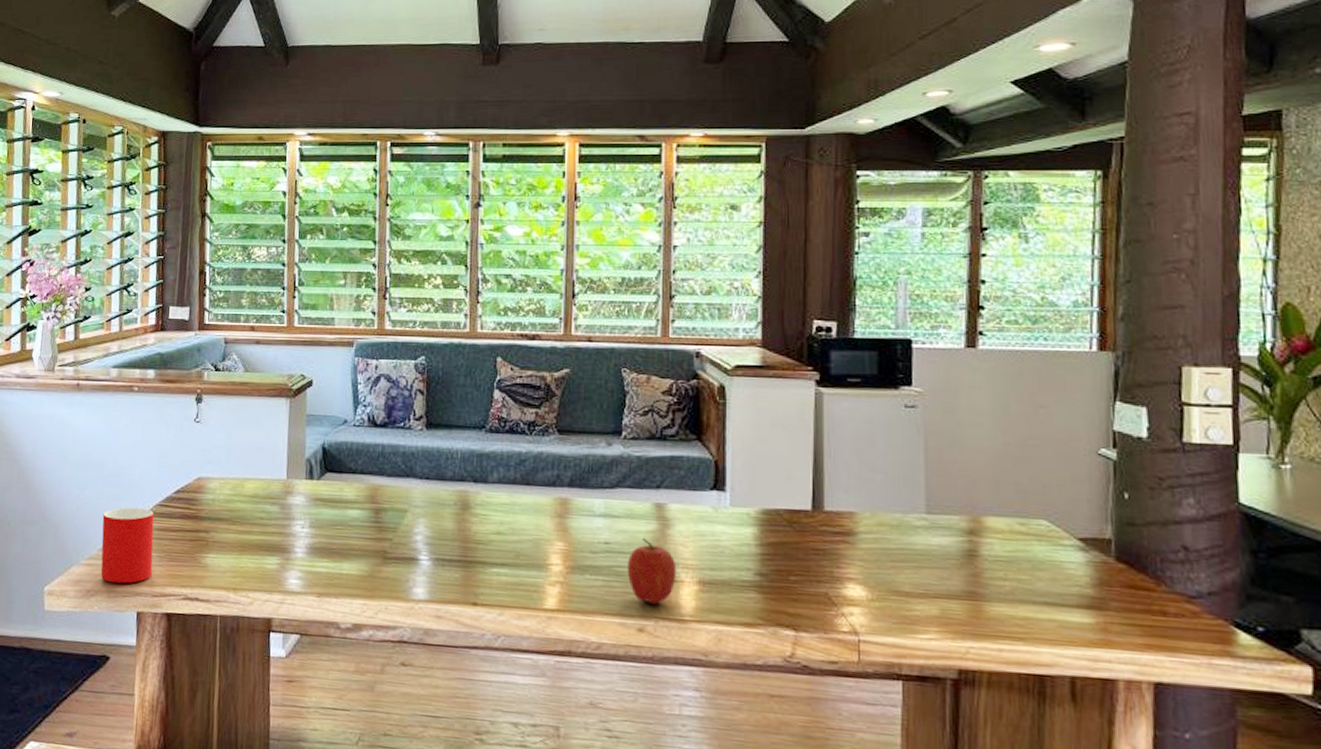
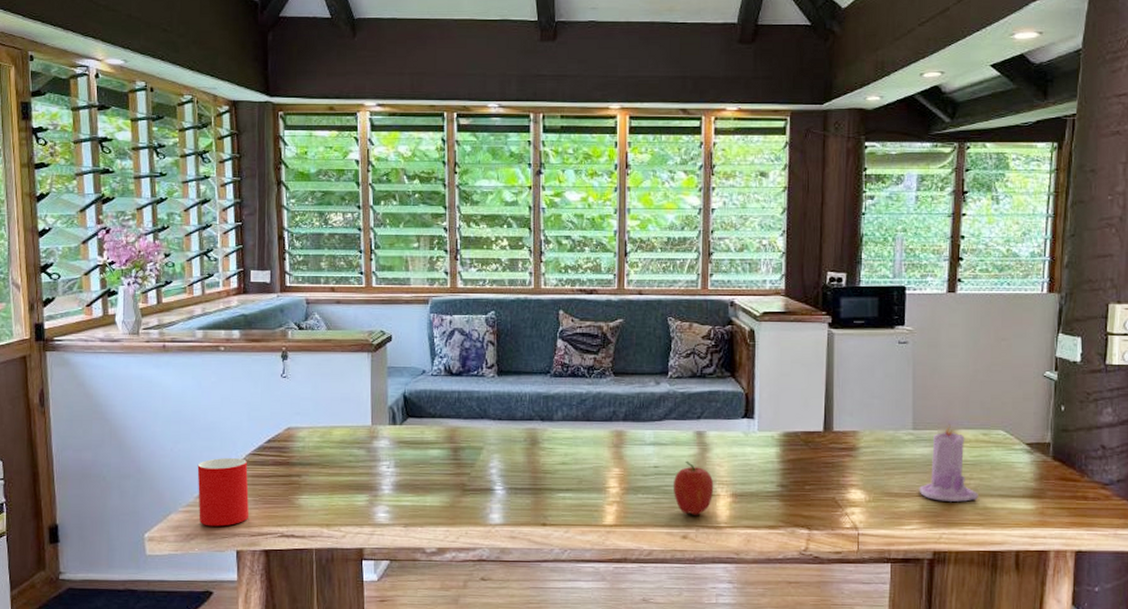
candle: none [936,509,1017,609] -> present [919,424,978,502]

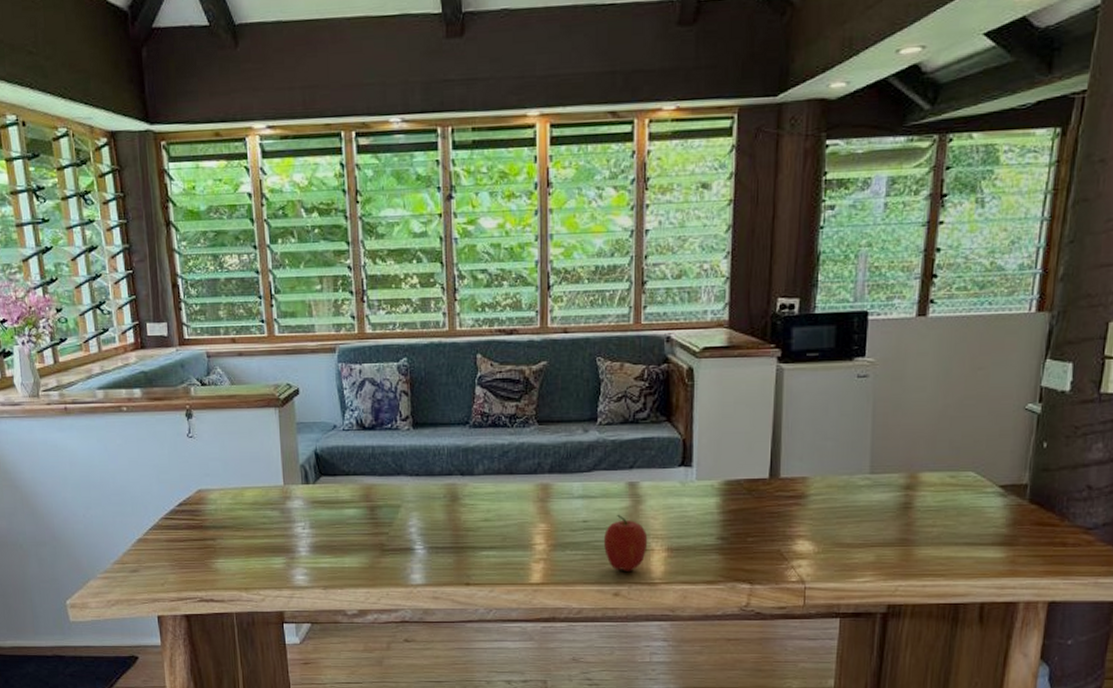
cup: present [197,458,249,527] -> none [111,523,167,592]
candle: present [919,424,978,502] -> none [874,466,941,551]

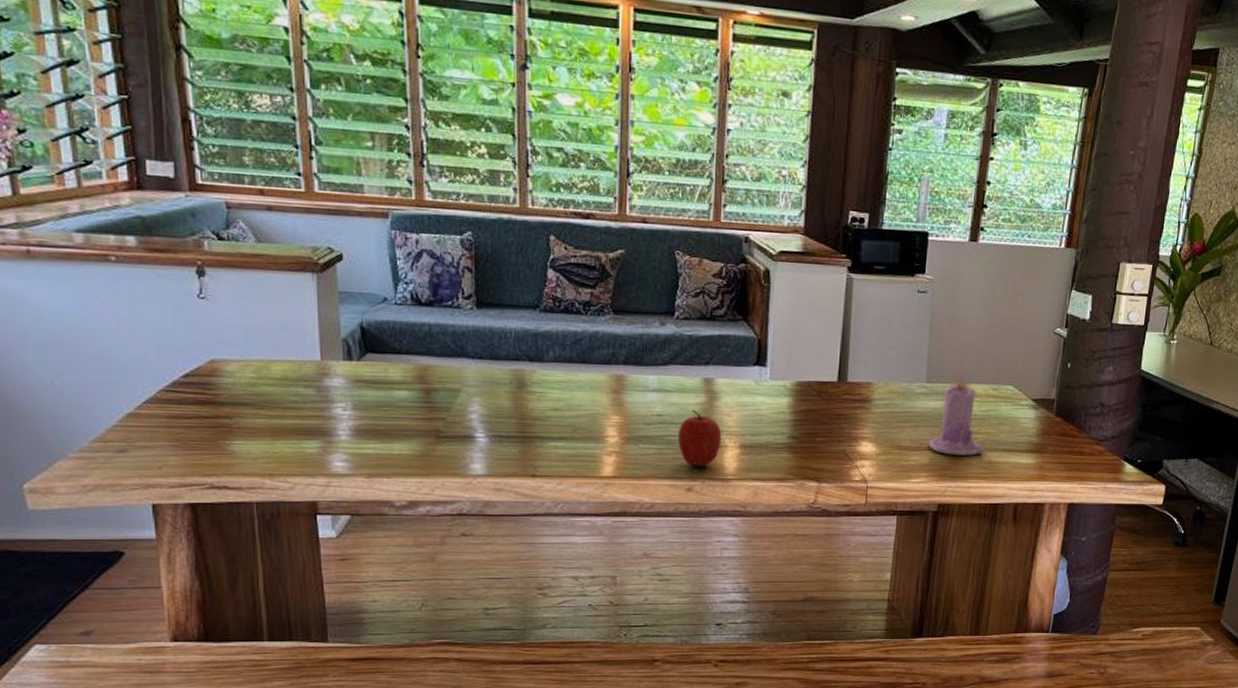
candle: none [874,466,941,551] -> present [928,378,984,456]

